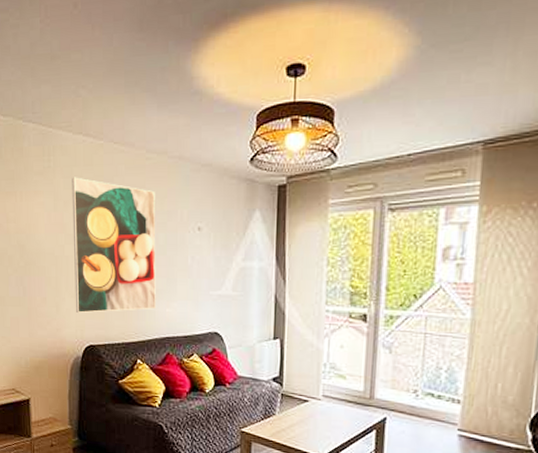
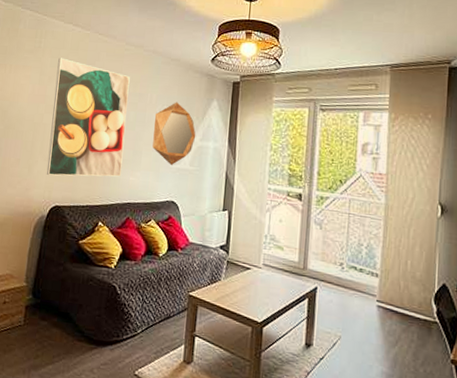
home mirror: none [187,217,237,293] -> present [152,102,196,166]

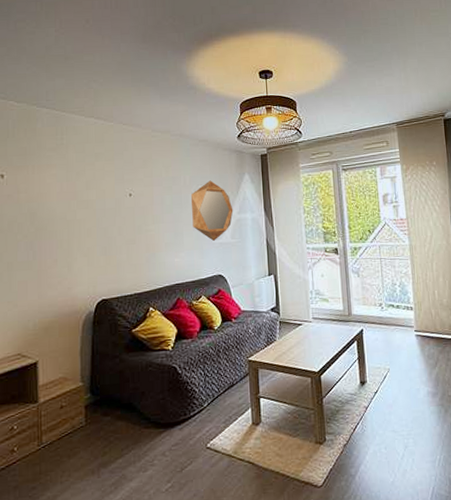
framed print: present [46,57,130,177] -> none [84,152,165,270]

